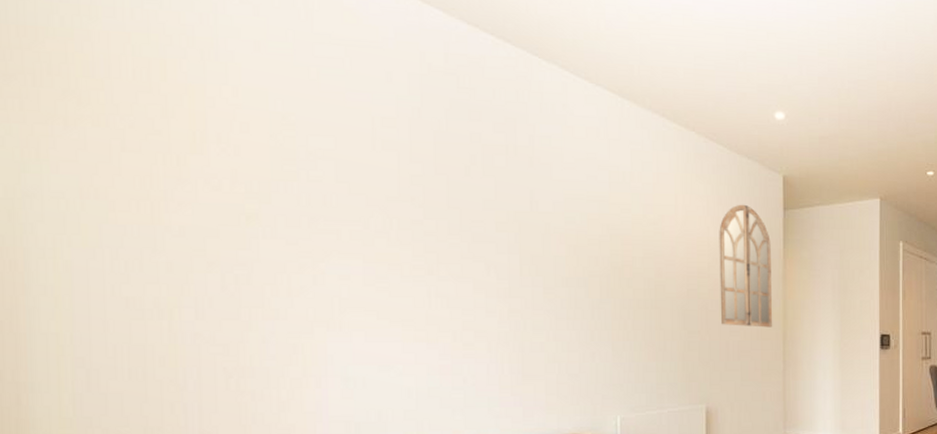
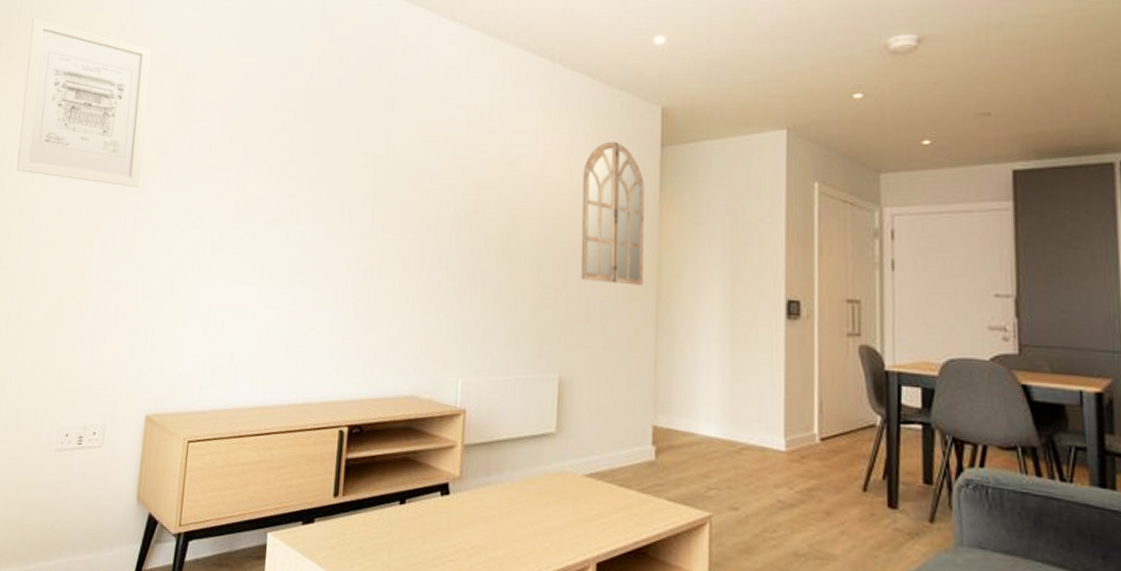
wall art: none [39,29,236,241] -> present [16,18,152,188]

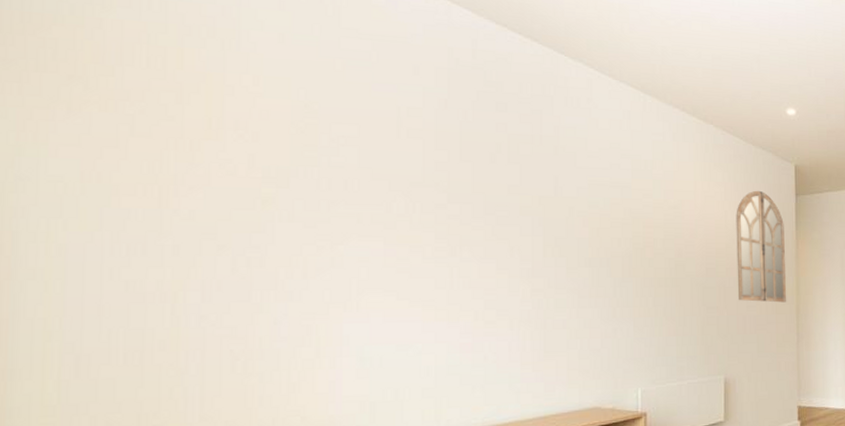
wall art: present [16,18,152,188] -> none [45,16,251,225]

